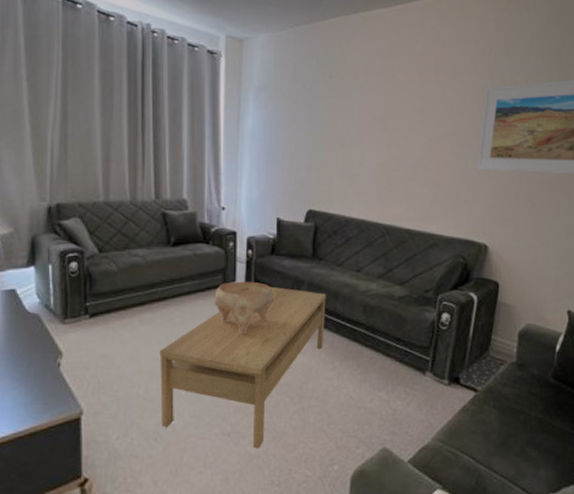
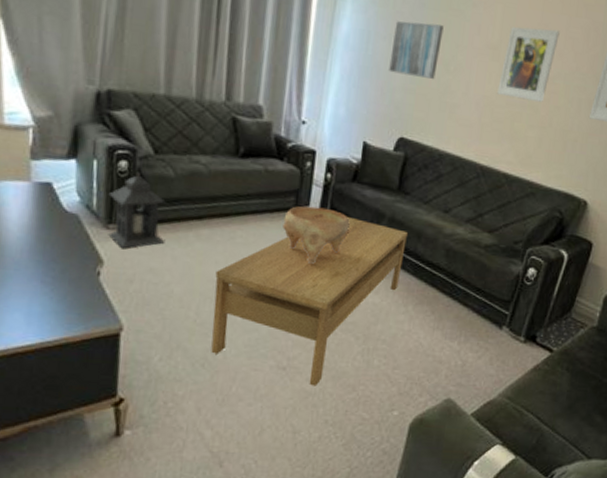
lantern: none [63,270,114,340] -> present [108,172,166,249]
wall art: none [292,109,335,156] -> present [389,21,444,80]
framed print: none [390,97,438,161] -> present [497,27,560,102]

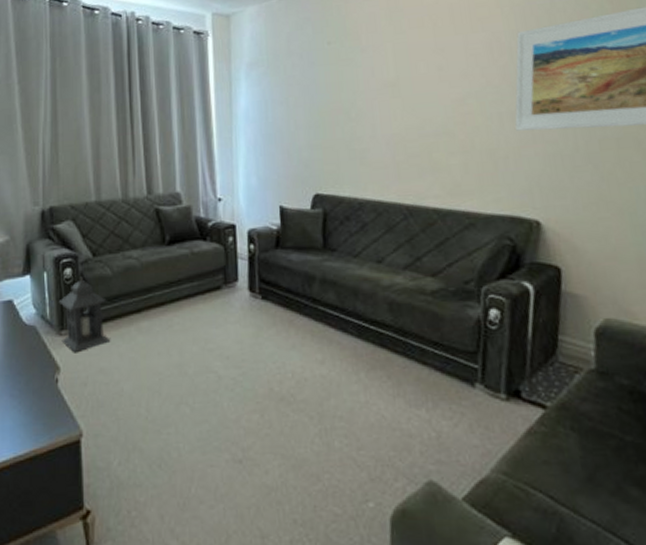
coffee table: present [211,216,409,386] -> none [159,284,345,479]
decorative bowl: present [283,206,351,265] -> none [215,280,283,343]
wall art: present [389,21,444,80] -> none [289,77,338,134]
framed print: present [497,27,560,102] -> none [405,51,459,130]

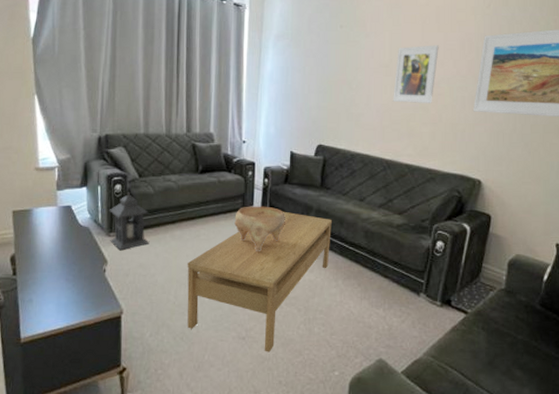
coffee table: none [159,284,345,479] -> present [187,211,333,352]
decorative bowl: none [215,280,283,343] -> present [234,206,286,252]
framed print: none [405,51,459,130] -> present [393,45,439,103]

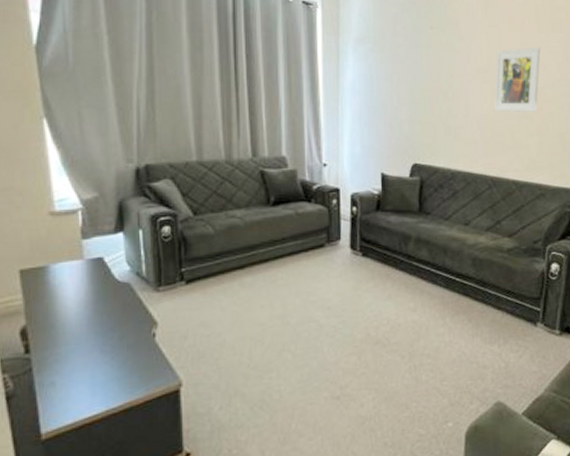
lantern: present [109,192,150,251] -> none [155,234,213,308]
coffee table: present [187,211,333,352] -> none [262,243,435,411]
decorative bowl: present [234,206,286,252] -> none [319,239,382,294]

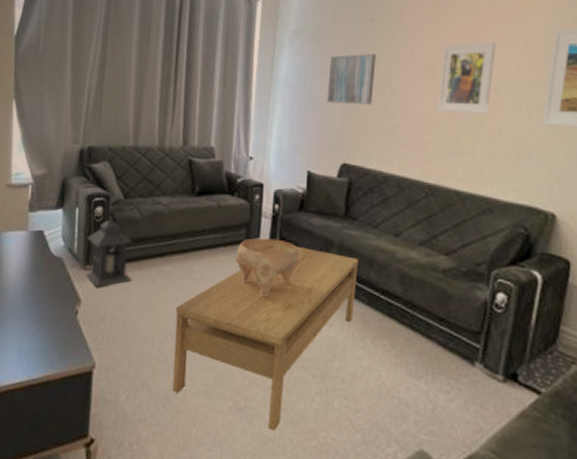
lantern: none [155,234,213,308] -> present [85,216,133,288]
coffee table: none [262,243,435,411] -> present [172,246,360,431]
decorative bowl: none [319,239,382,294] -> present [236,238,301,298]
wall art: none [394,60,438,109] -> present [327,54,376,106]

